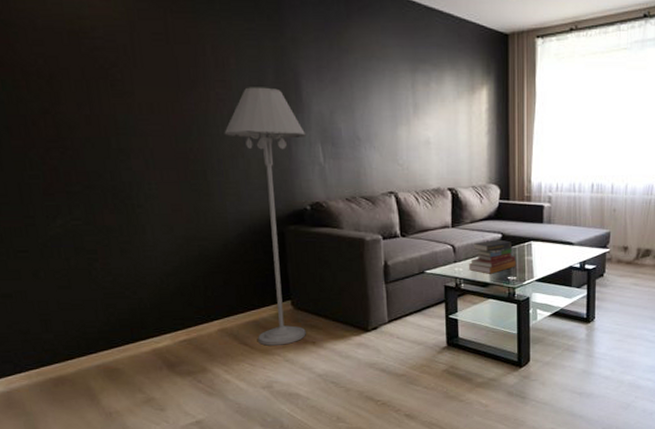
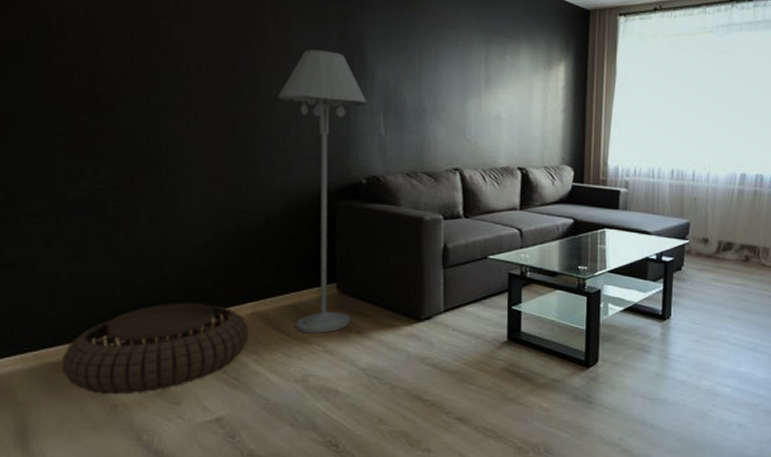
pouf: none [59,322,218,403] -> present [61,302,249,394]
books: present [468,239,517,274] -> none [535,225,589,262]

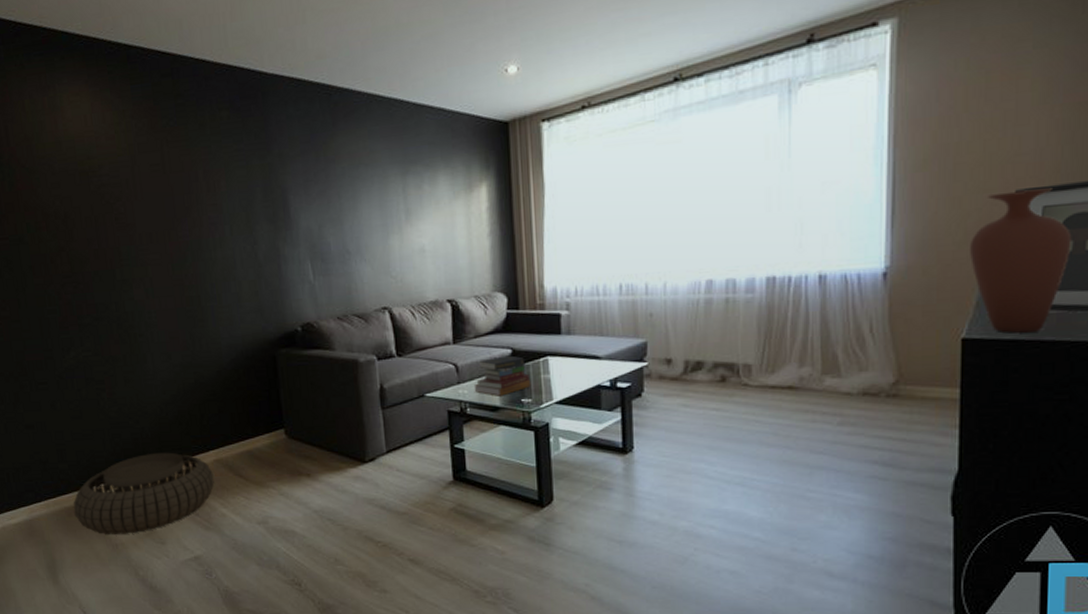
floor lamp: present [277,49,368,333] -> none [216,206,301,478]
books: none [535,225,589,262] -> present [473,355,531,396]

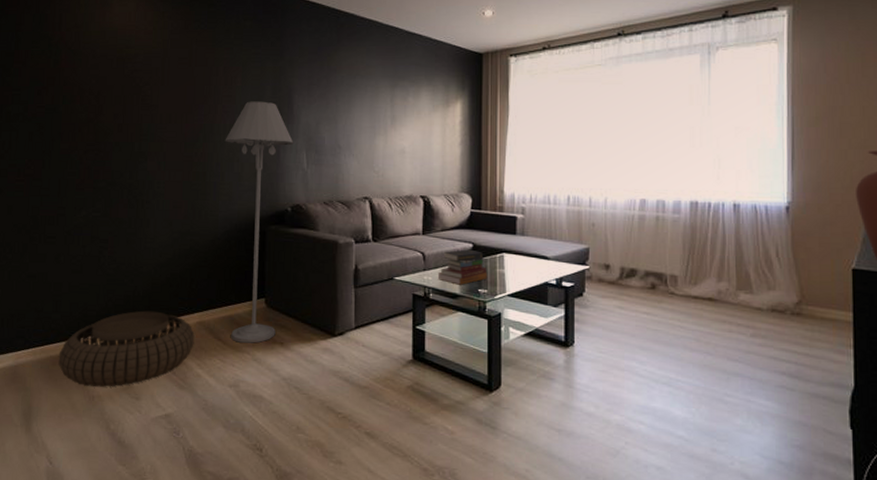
floor lamp: none [216,206,301,478] -> present [225,101,294,343]

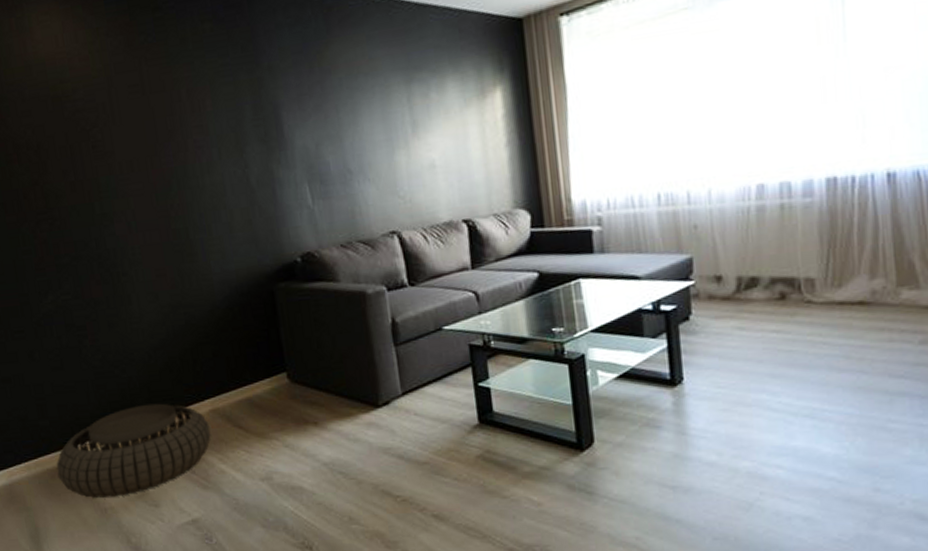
floor lamp: present [225,101,294,343] -> none [204,125,306,428]
books: present [437,249,488,285] -> none [497,279,563,326]

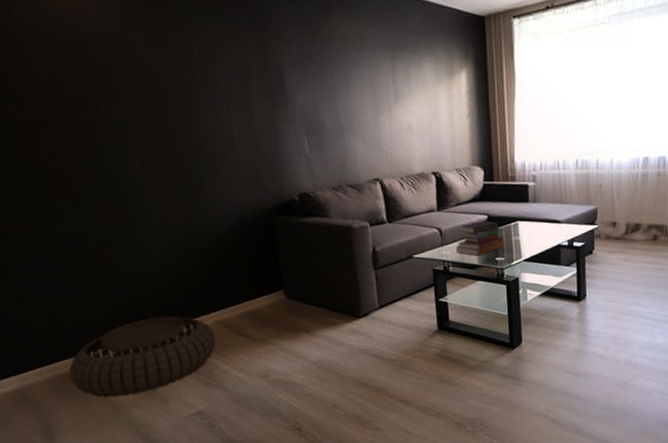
books: none [497,279,563,326] -> present [455,220,504,256]

